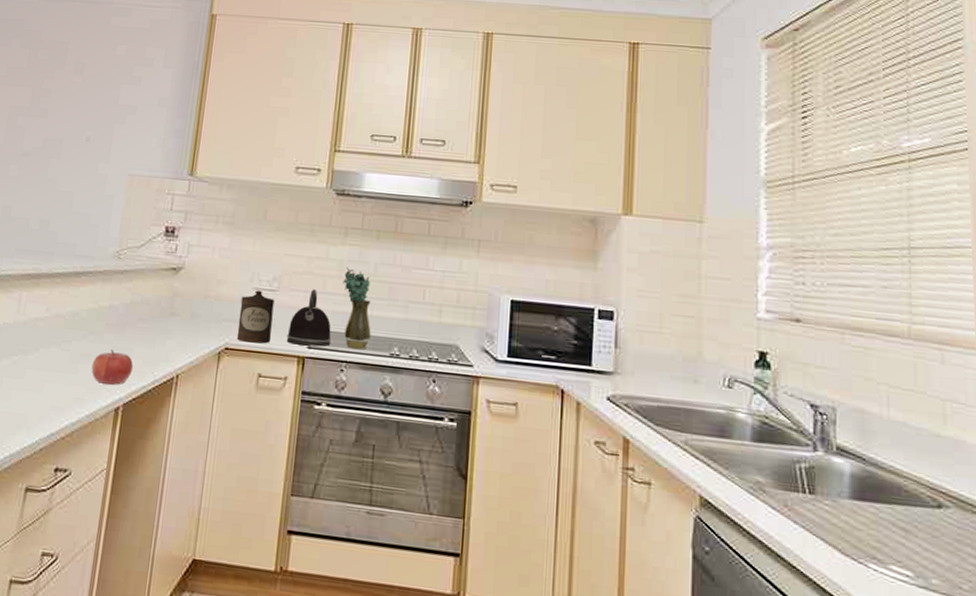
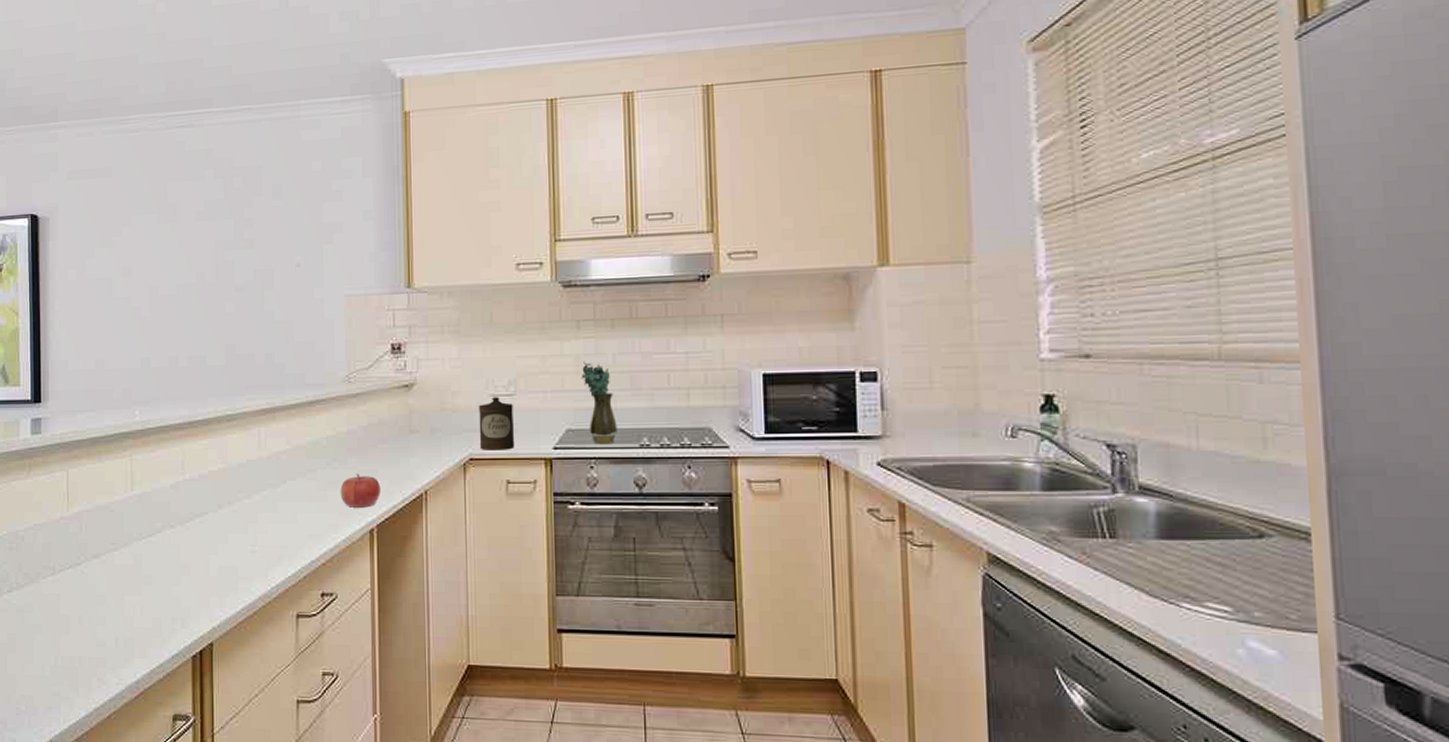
kettle: present [286,289,332,348] -> none [530,388,577,447]

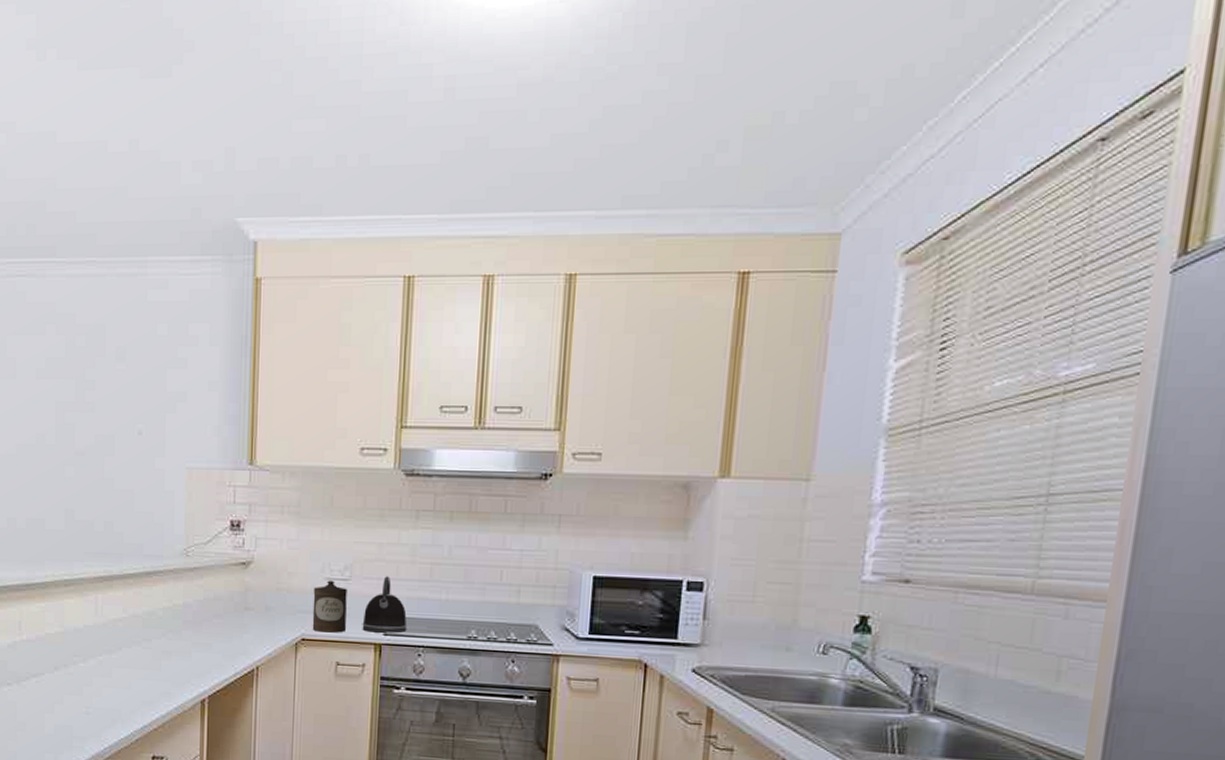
fruit: present [340,473,382,508] -> none [174,646,214,679]
kettle: none [530,388,577,447] -> present [362,576,407,634]
vase: present [581,361,617,445] -> none [416,551,447,635]

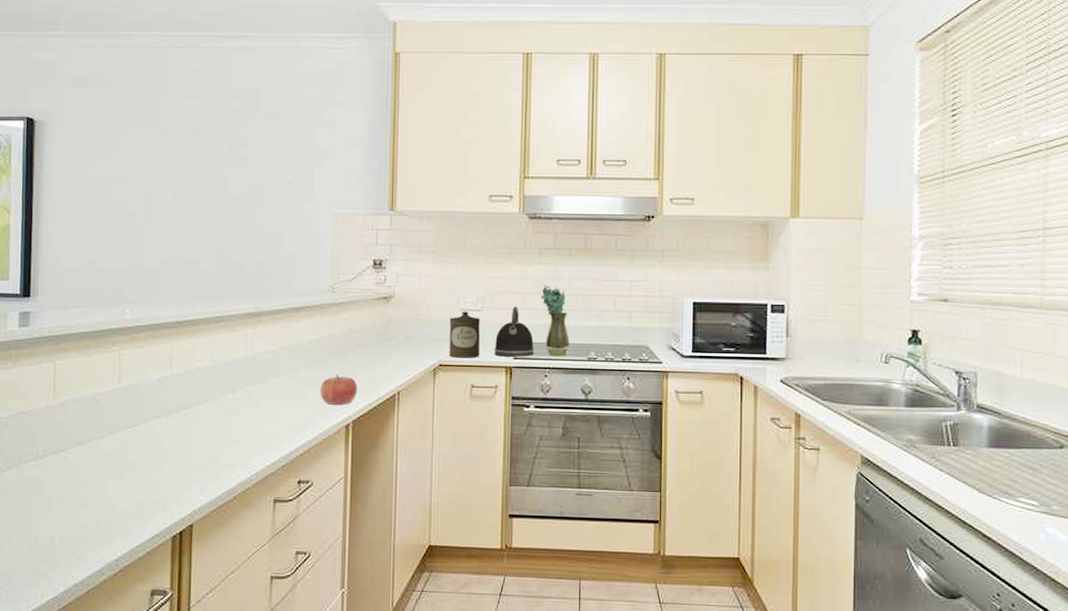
fruit: none [174,646,214,679] -> present [320,374,358,405]
vase: none [416,551,447,635] -> present [541,283,569,357]

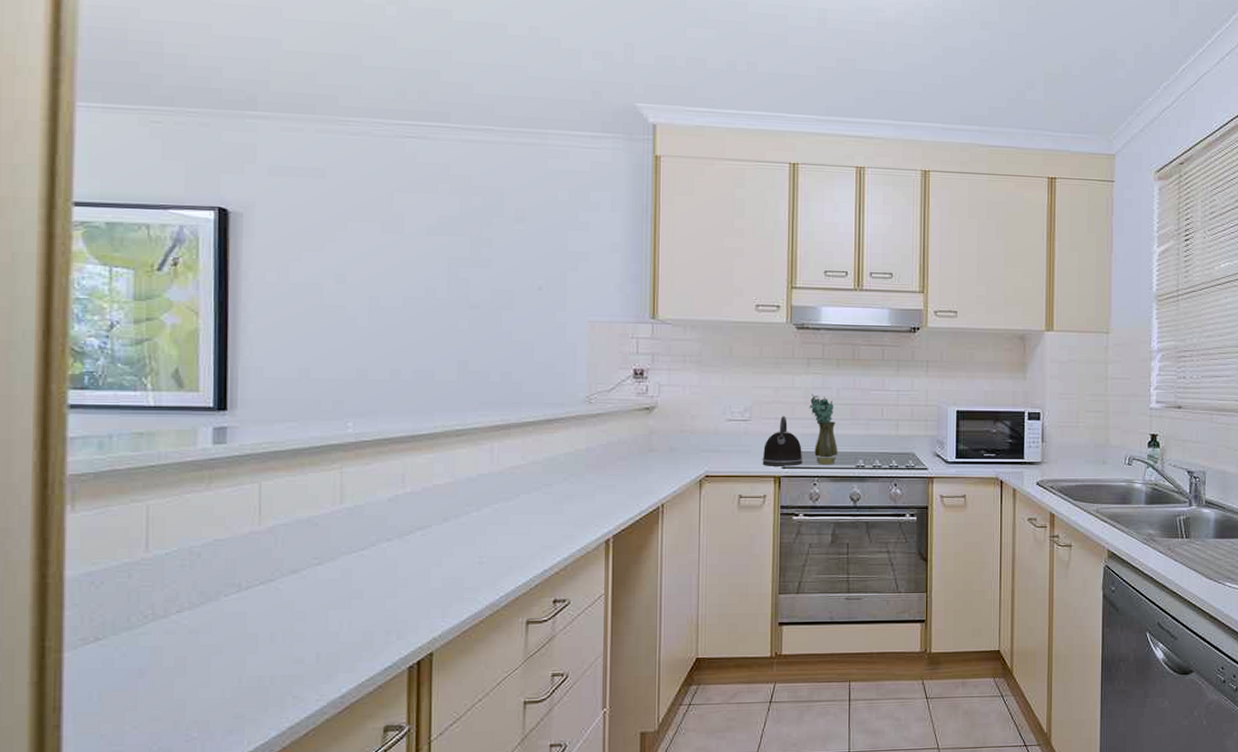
fruit: present [320,374,358,405] -> none [576,488,619,520]
canister: present [449,311,480,358] -> none [715,421,748,469]

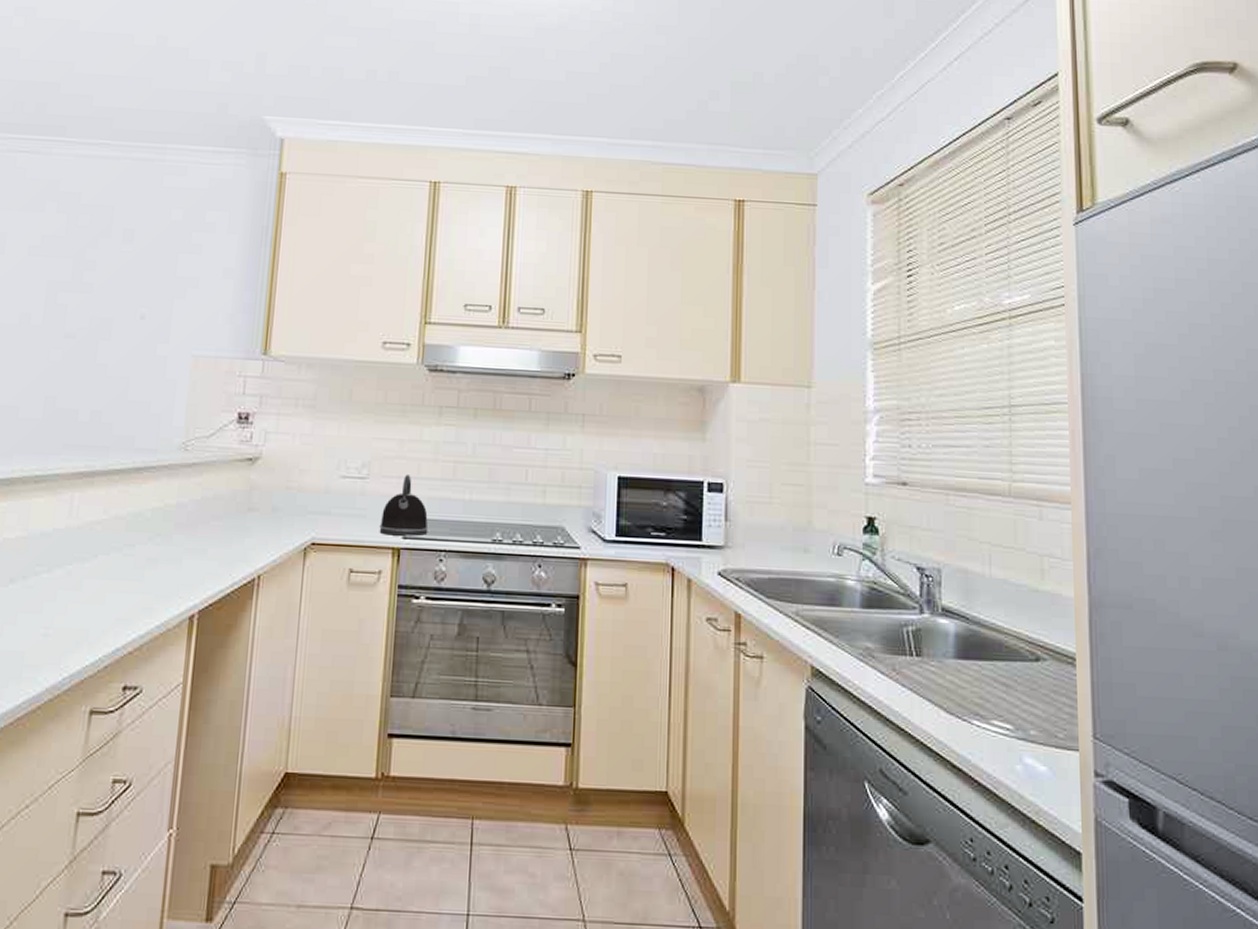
vase: present [809,393,838,465] -> none [438,448,471,538]

